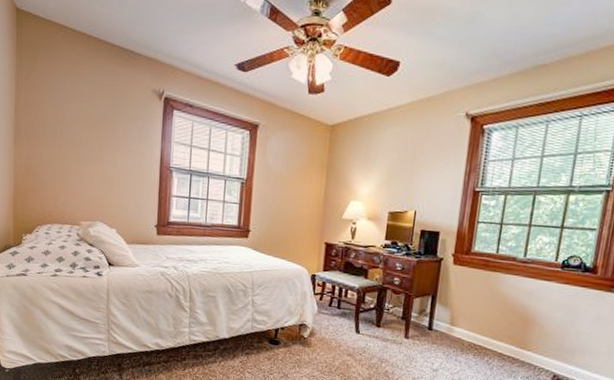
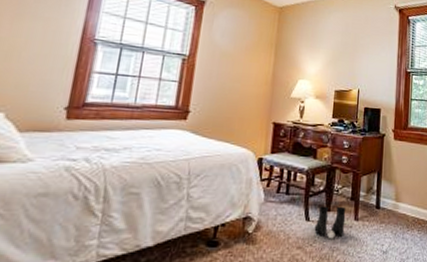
boots: none [364,321,397,352] -> present [314,206,346,239]

